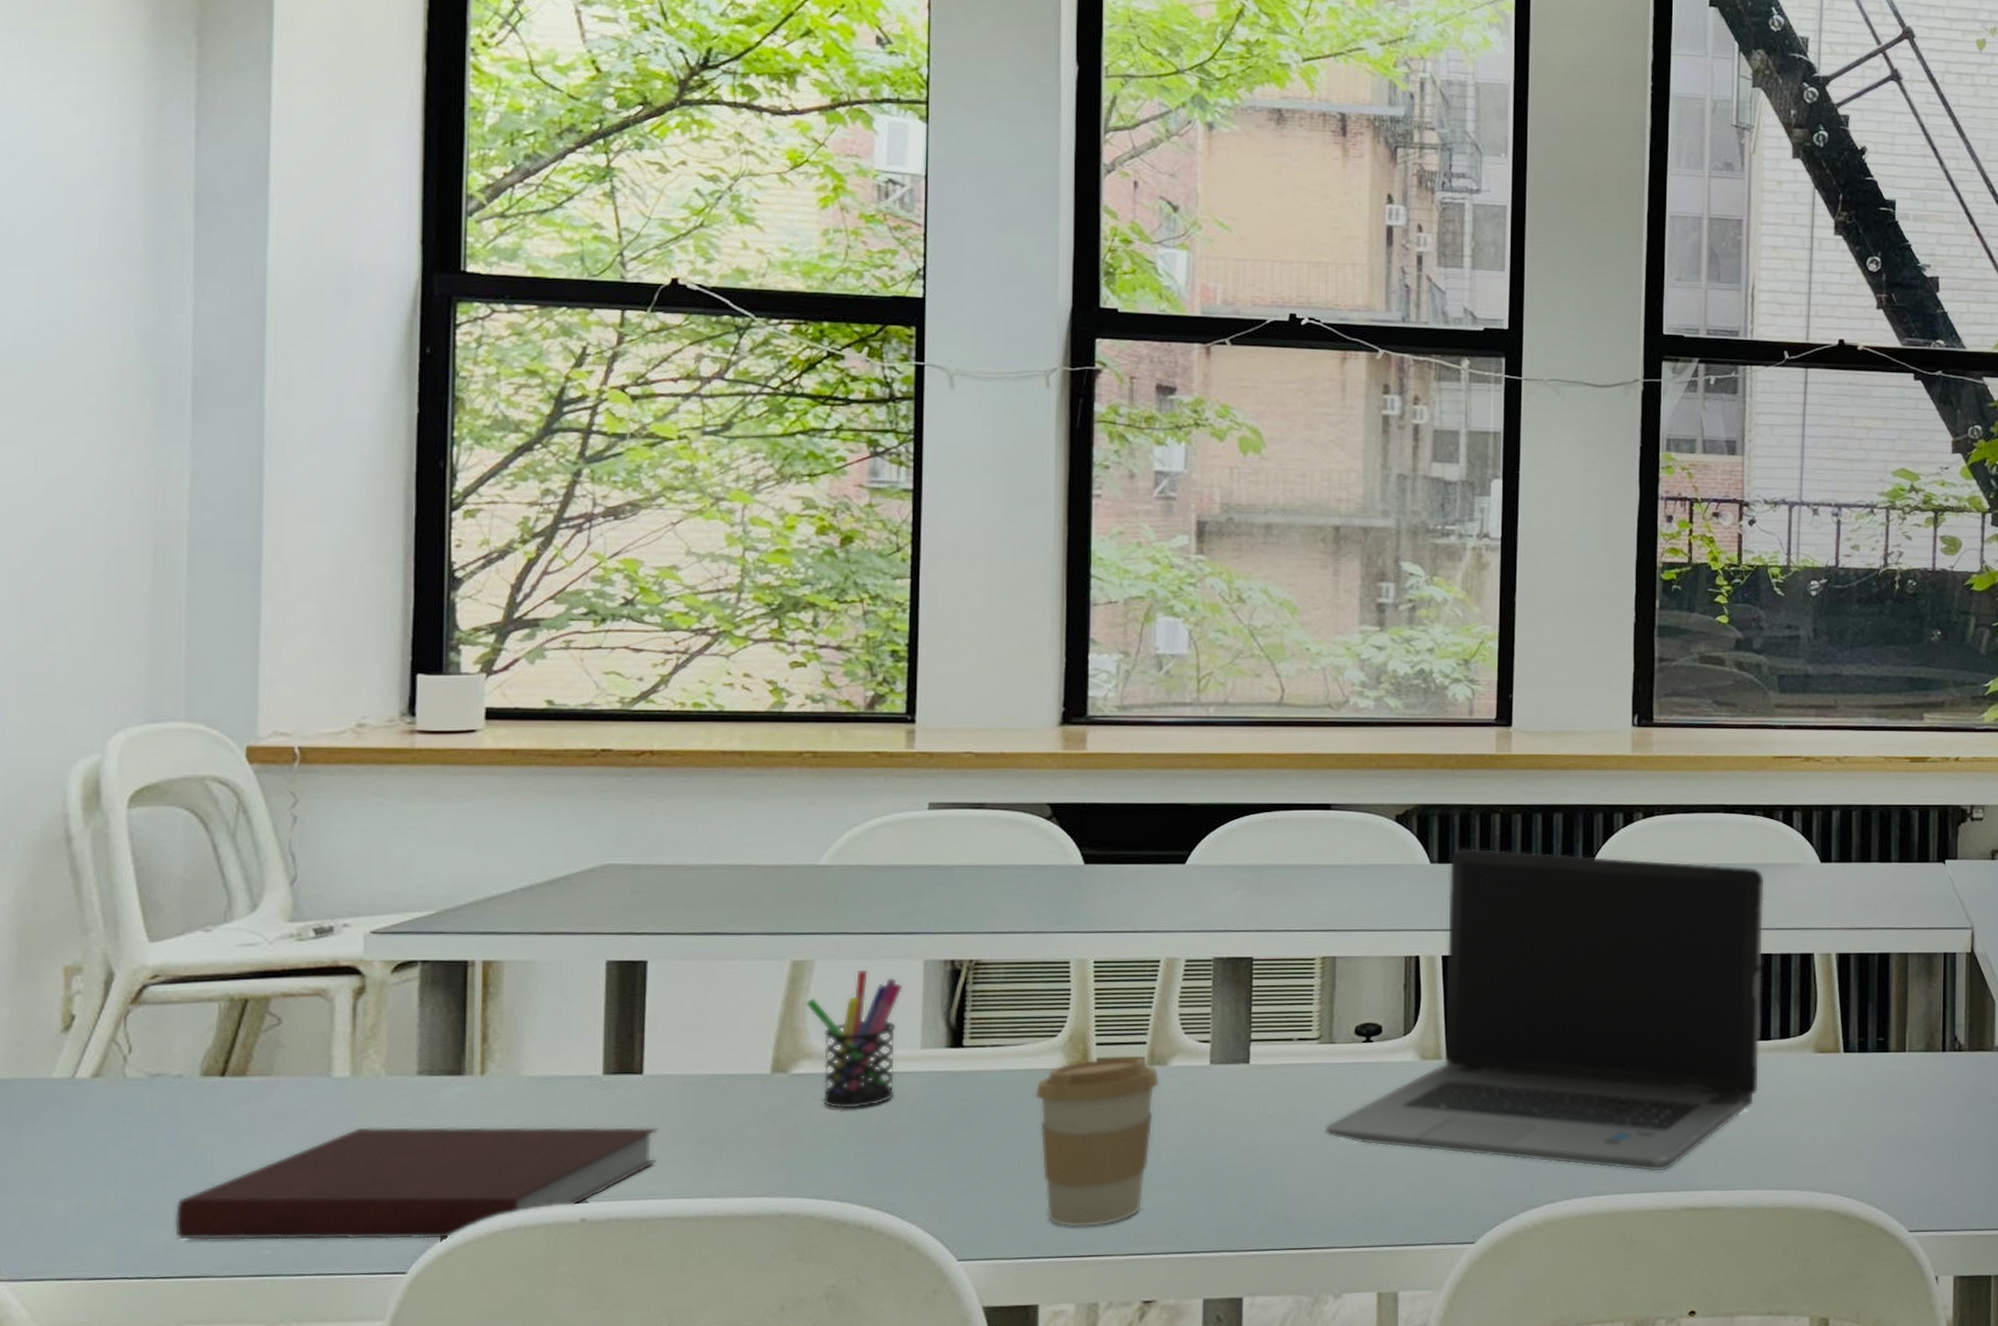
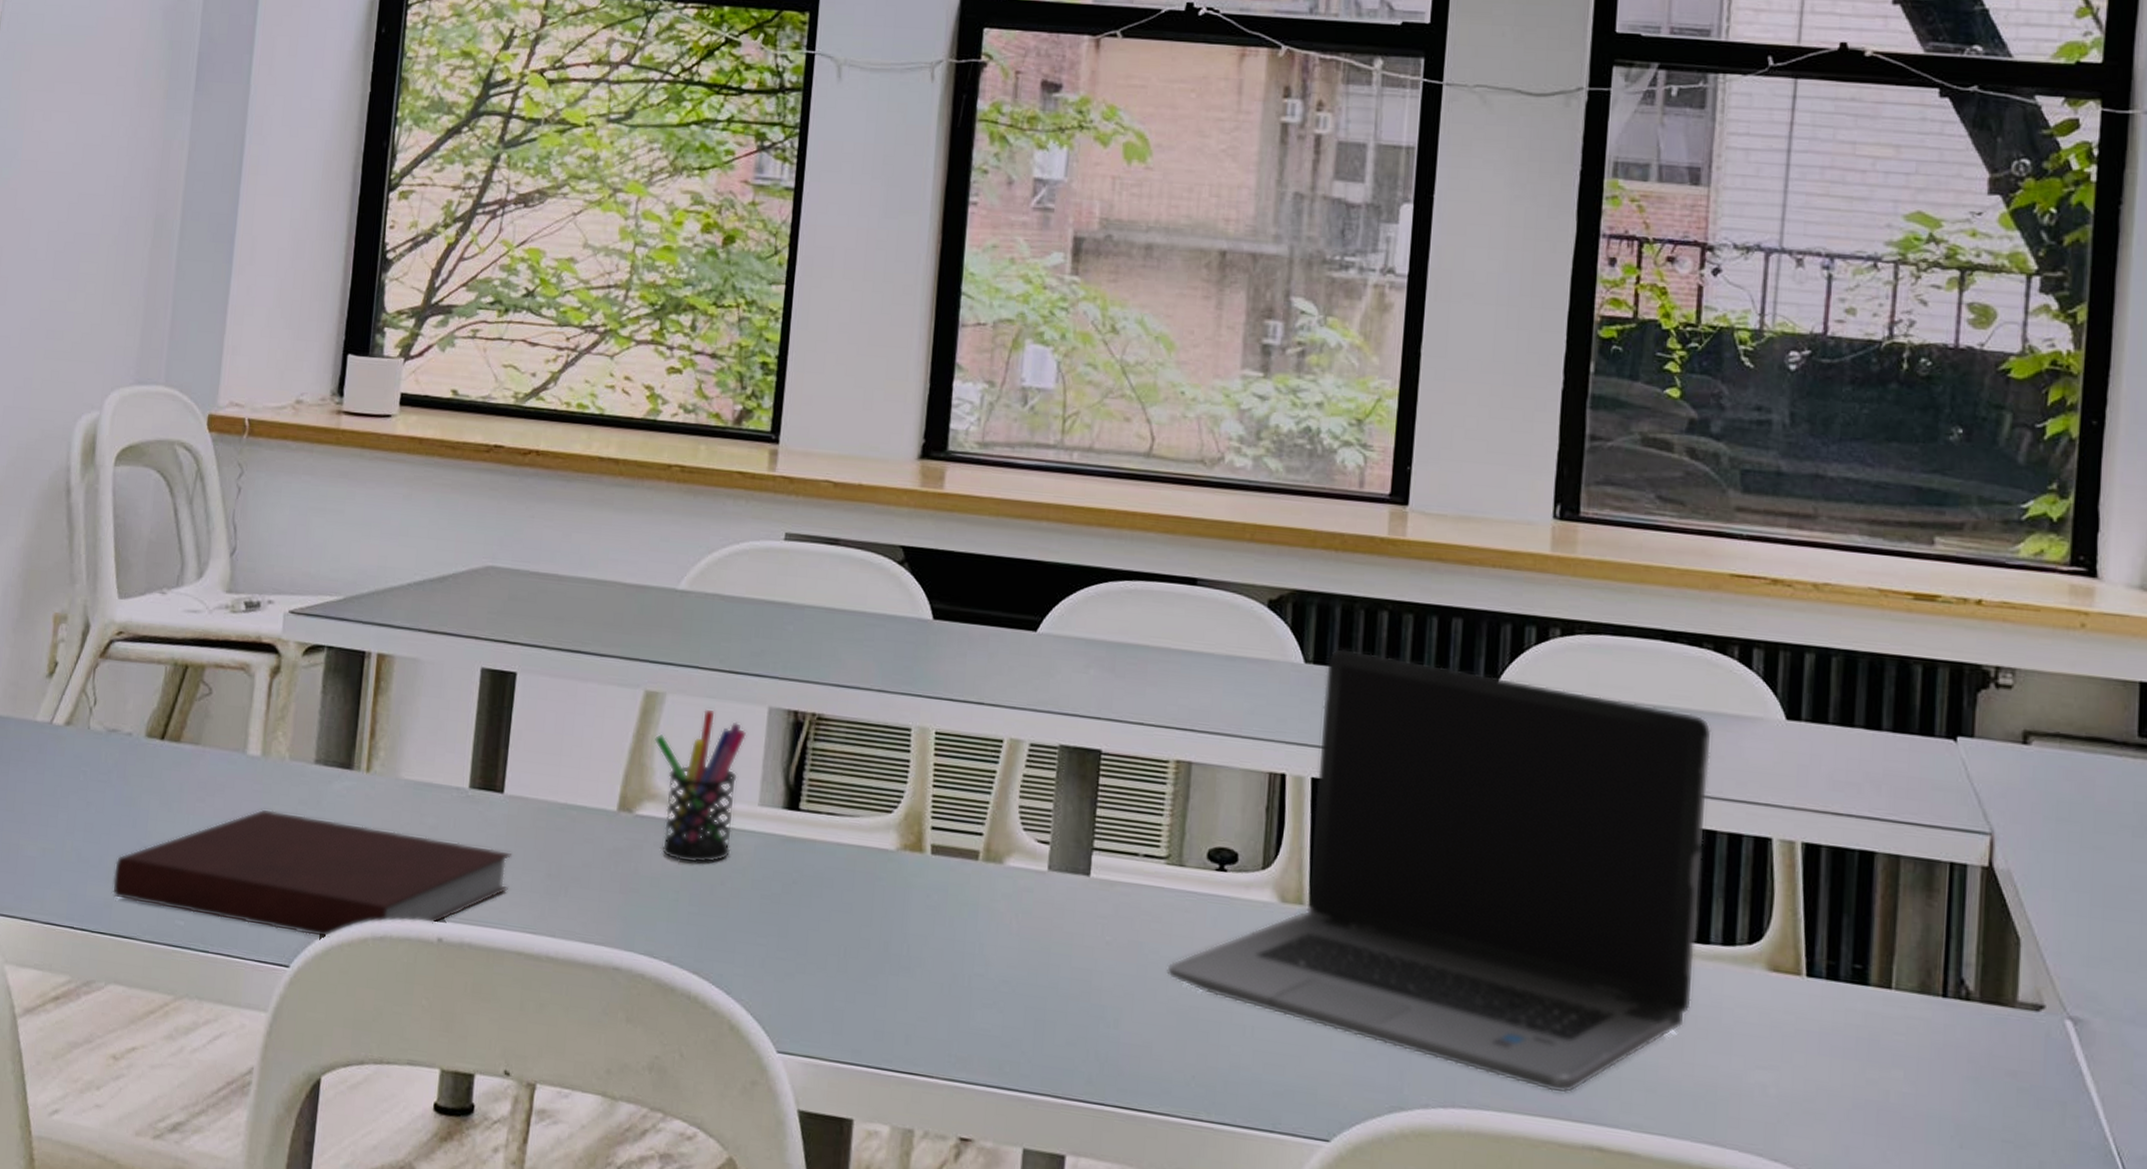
coffee cup: present [1034,1056,1160,1228] -> none [865,844,995,1041]

